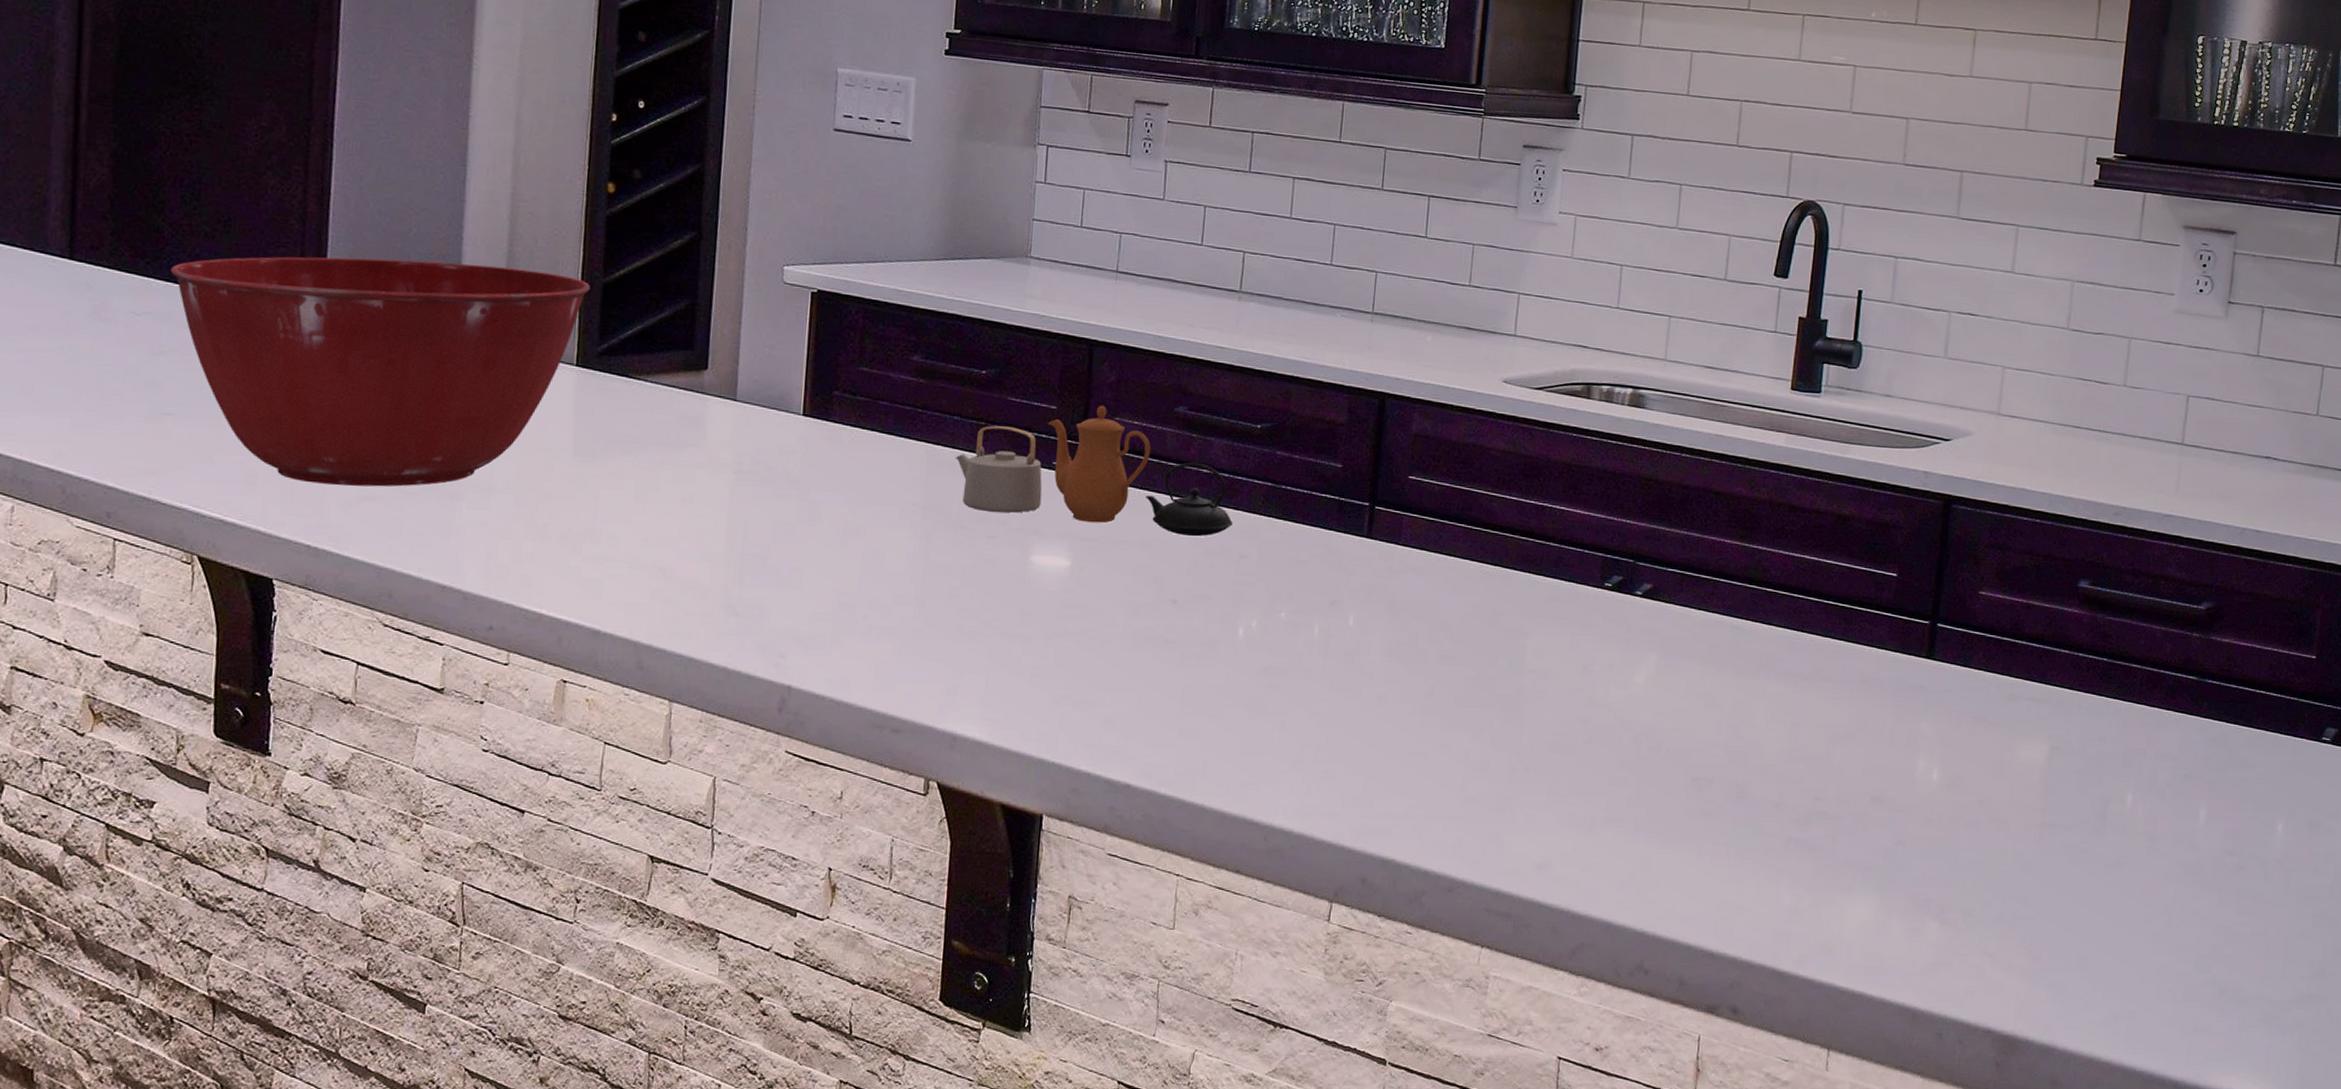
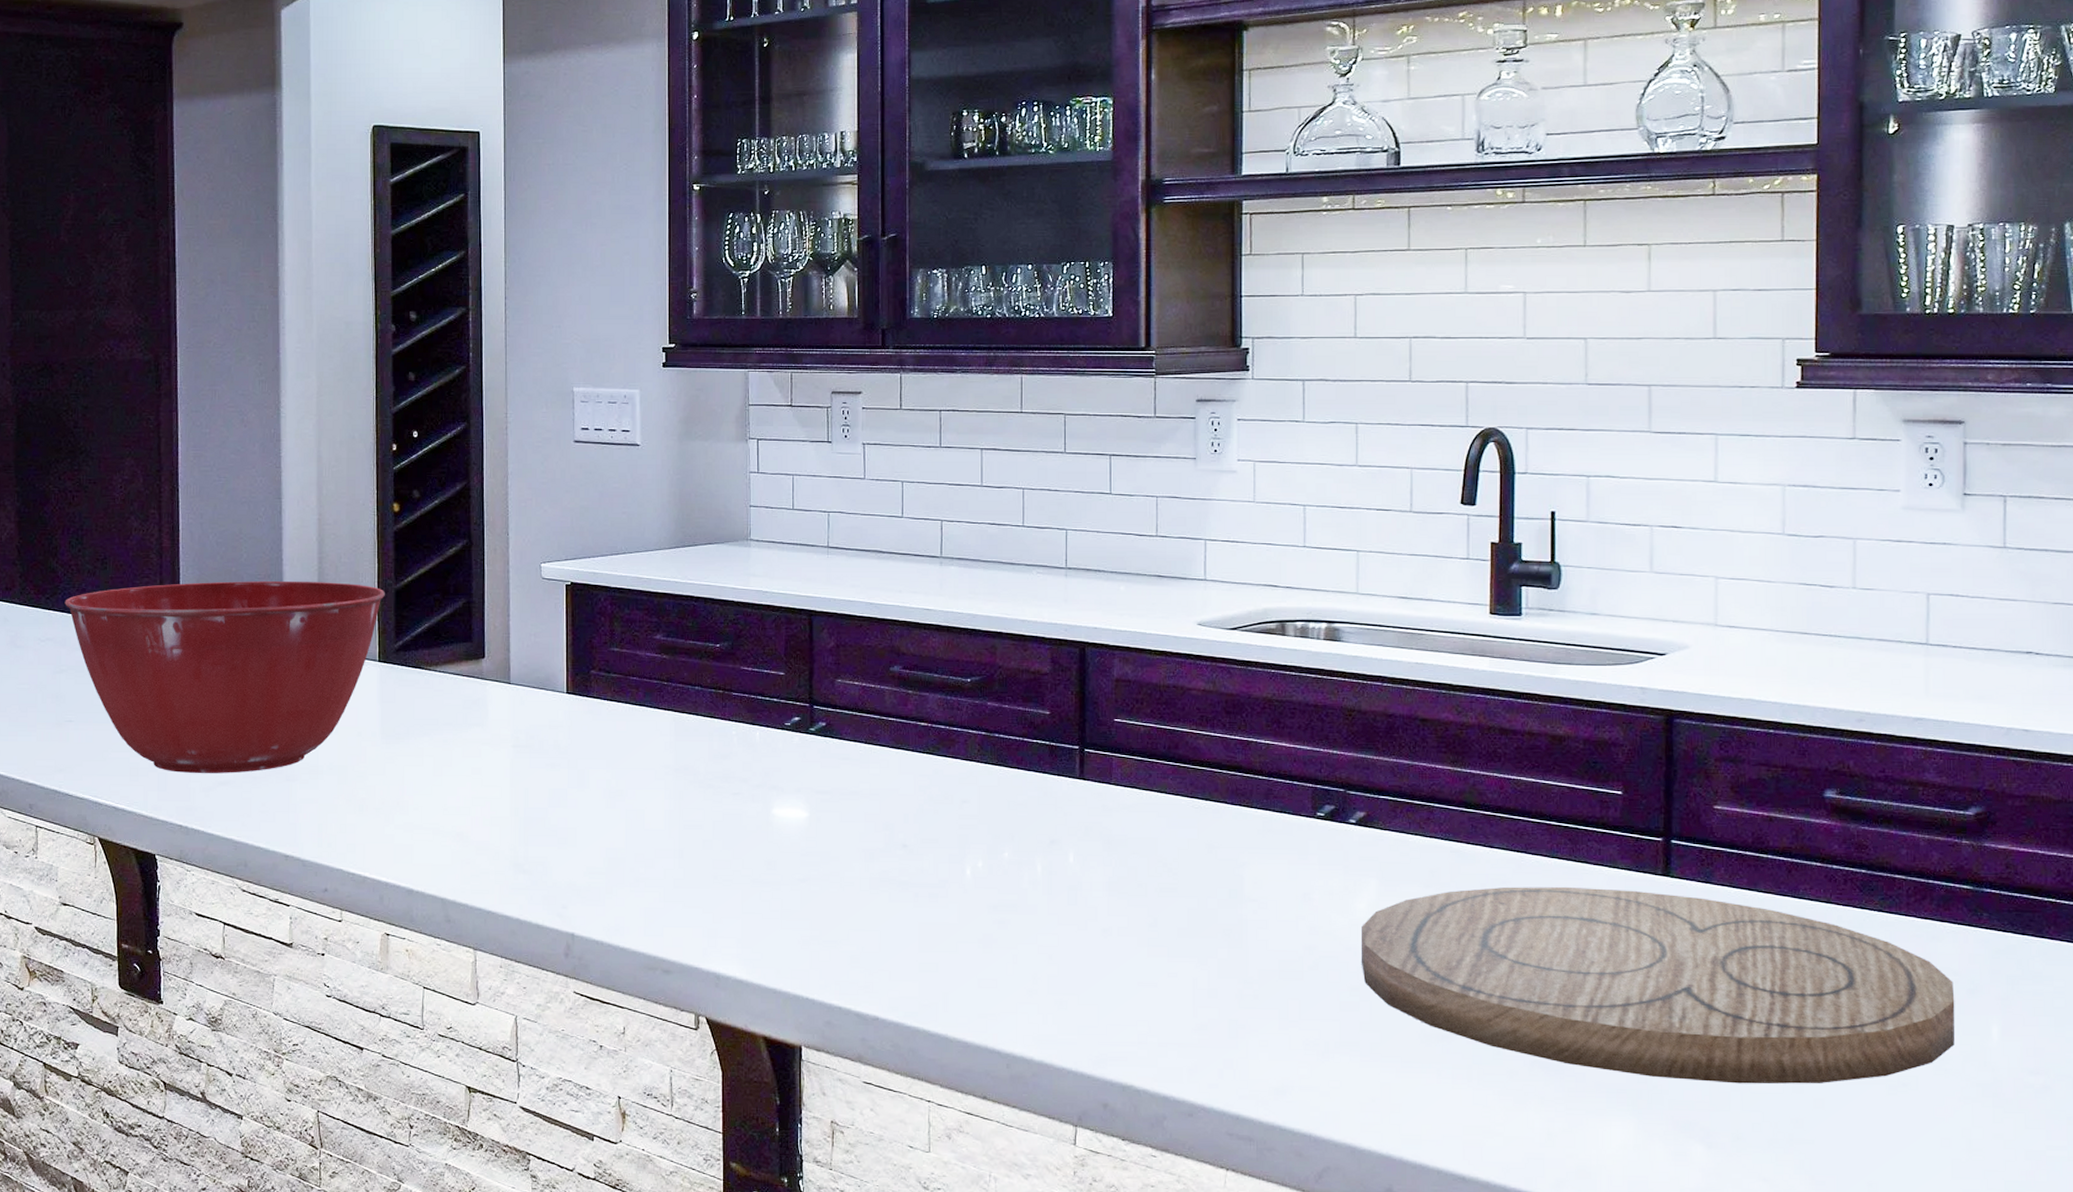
teapot: present [955,405,1233,537] -> none [699,669,952,785]
cutting board: none [1634,664,2172,863] -> present [1362,886,1955,1084]

